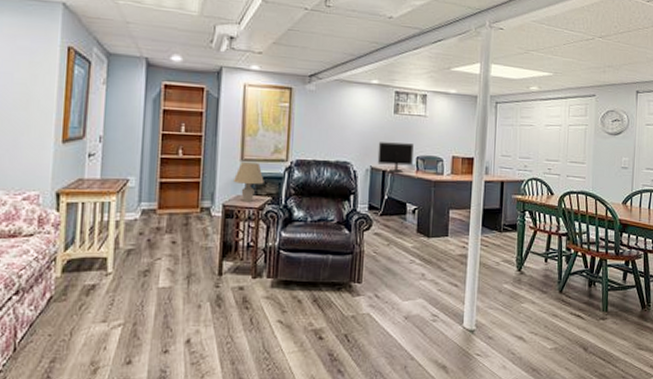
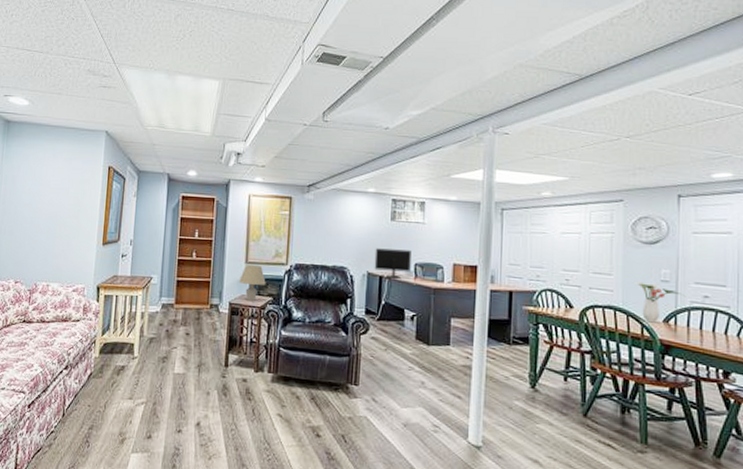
flower arrangement: none [601,170,640,205] -> present [634,282,686,323]

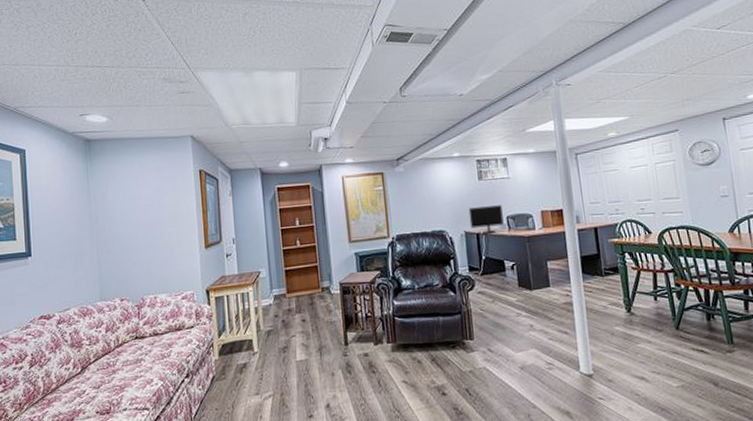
table lamp: present [238,265,266,302] -> none [345,243,372,279]
flower arrangement: present [634,282,686,323] -> none [699,200,744,235]

